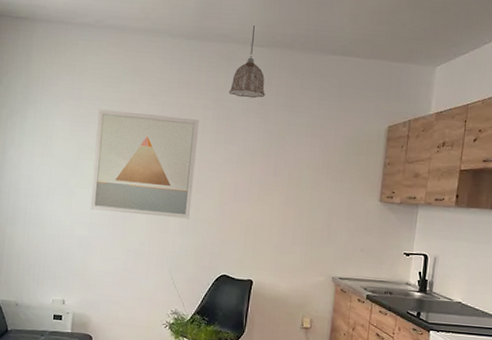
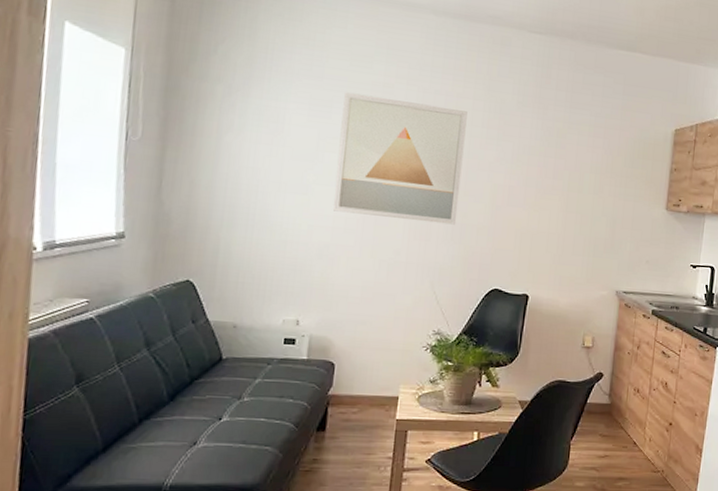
pendant lamp: present [229,26,265,99] -> none [502,10,544,91]

